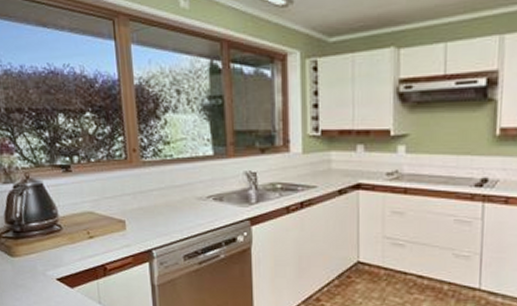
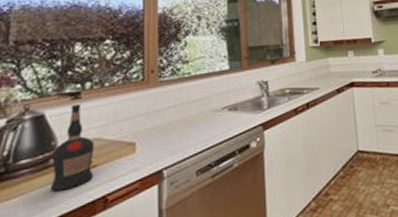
liquor bottle: none [54,176,92,254] -> present [49,103,95,192]

